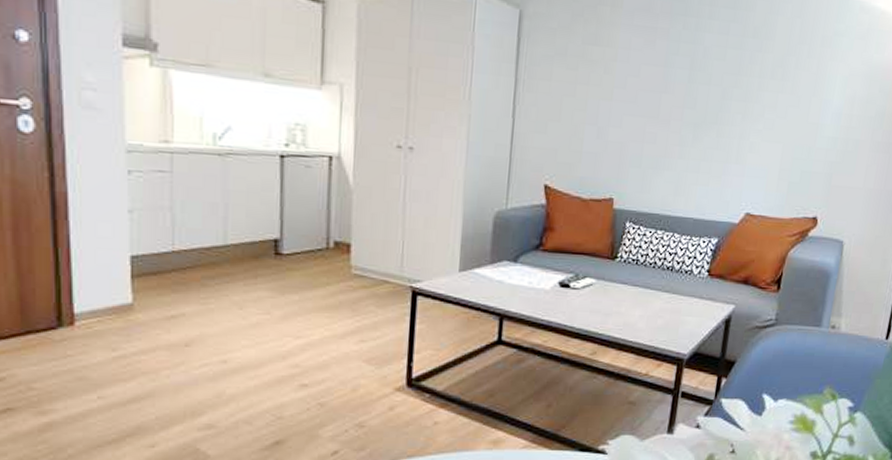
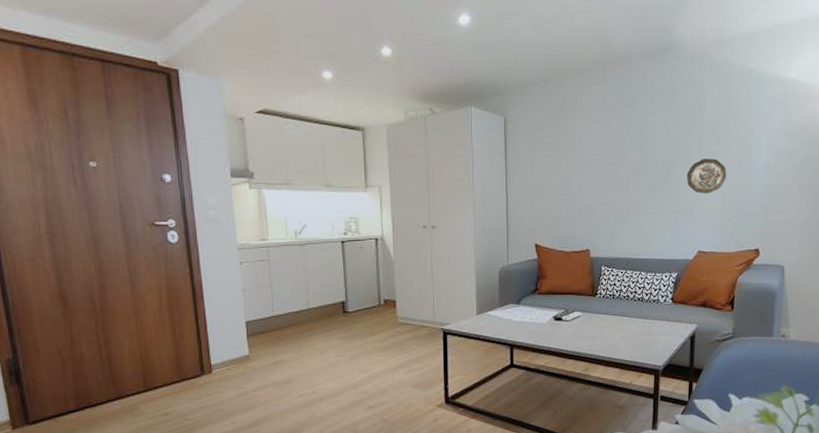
decorative plate: none [741,96,791,142] -> present [686,159,727,194]

